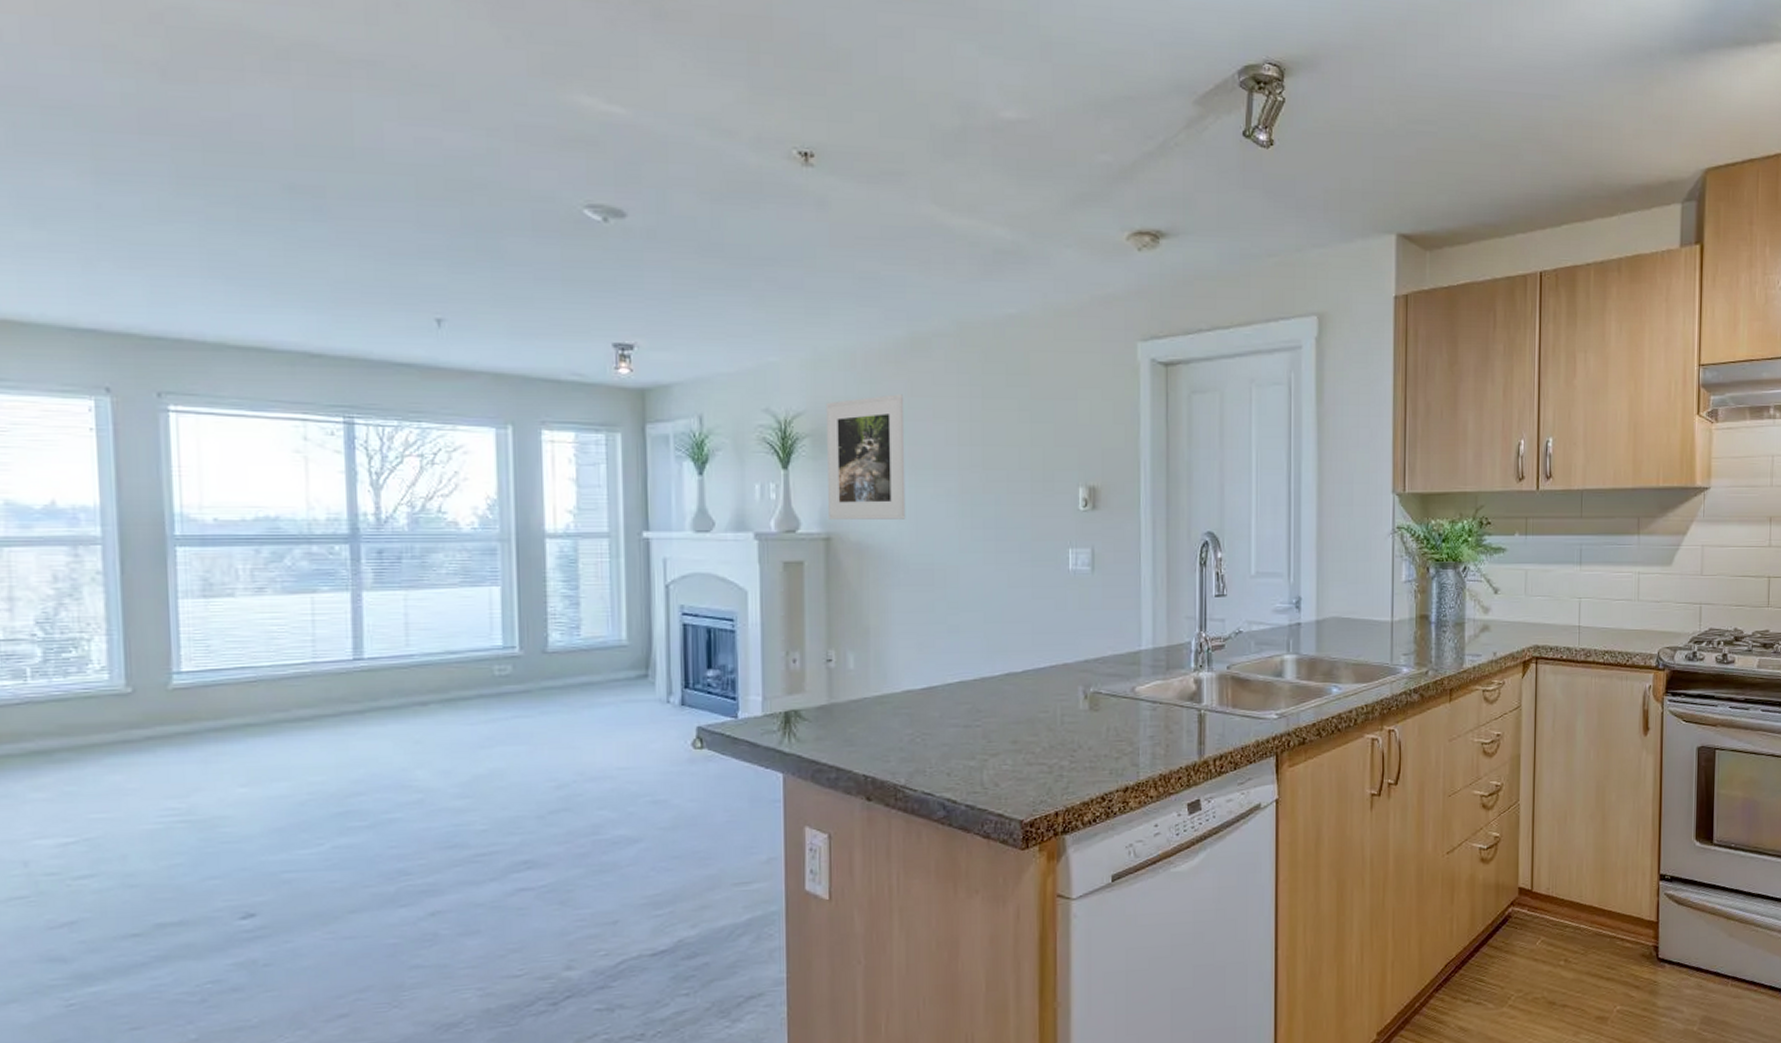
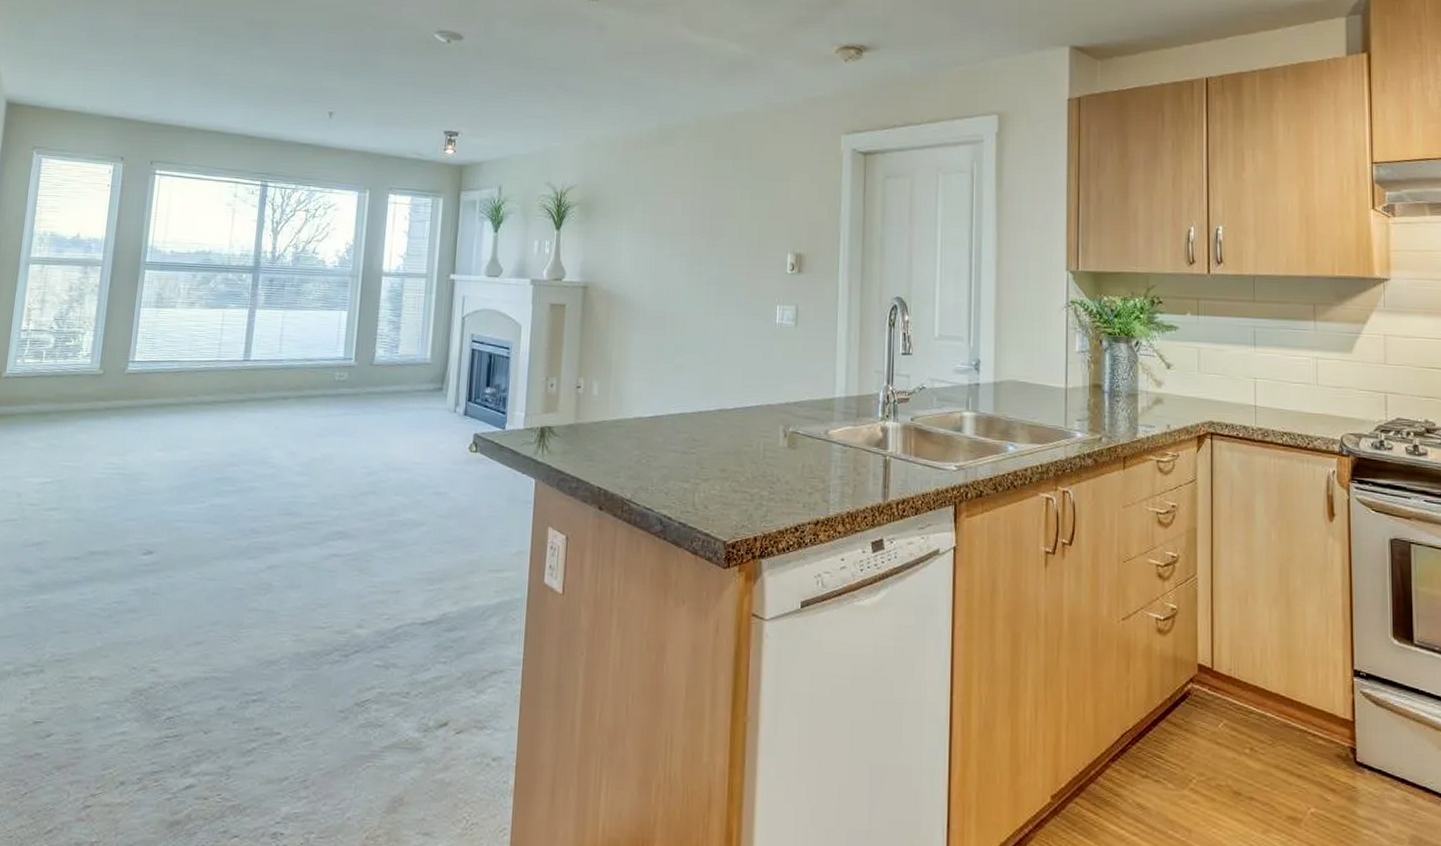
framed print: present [825,394,906,519] -> none [587,173,651,274]

